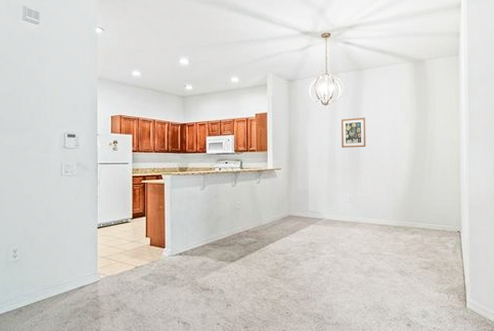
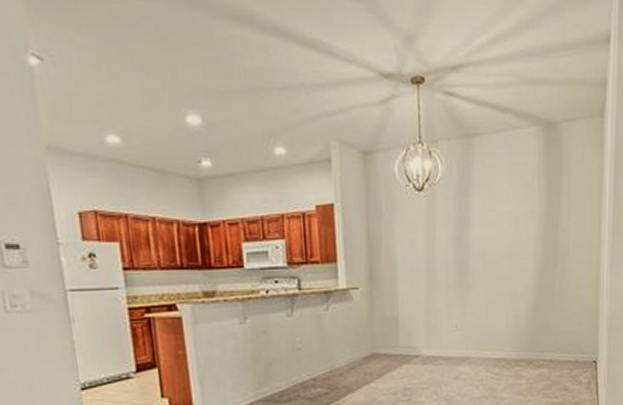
wall art: present [340,117,366,148] -> none [442,209,478,255]

